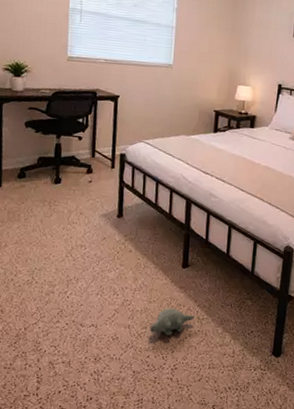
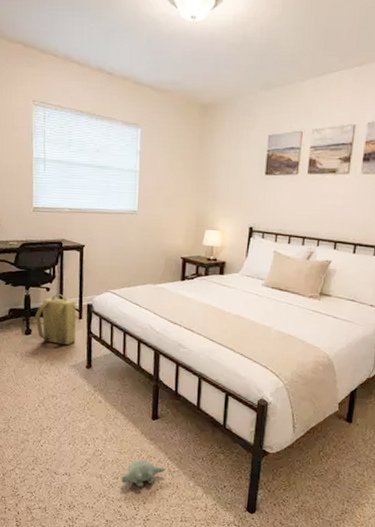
backpack: none [65,143,109,195] -> present [35,294,77,346]

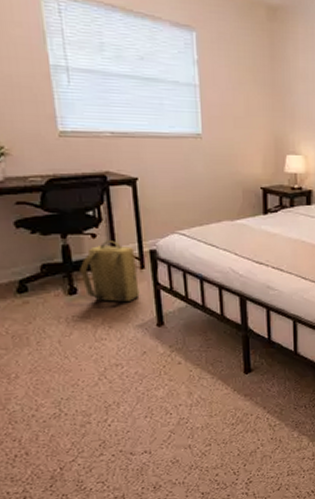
plush toy: present [121,459,165,487] -> none [214,418,265,450]

